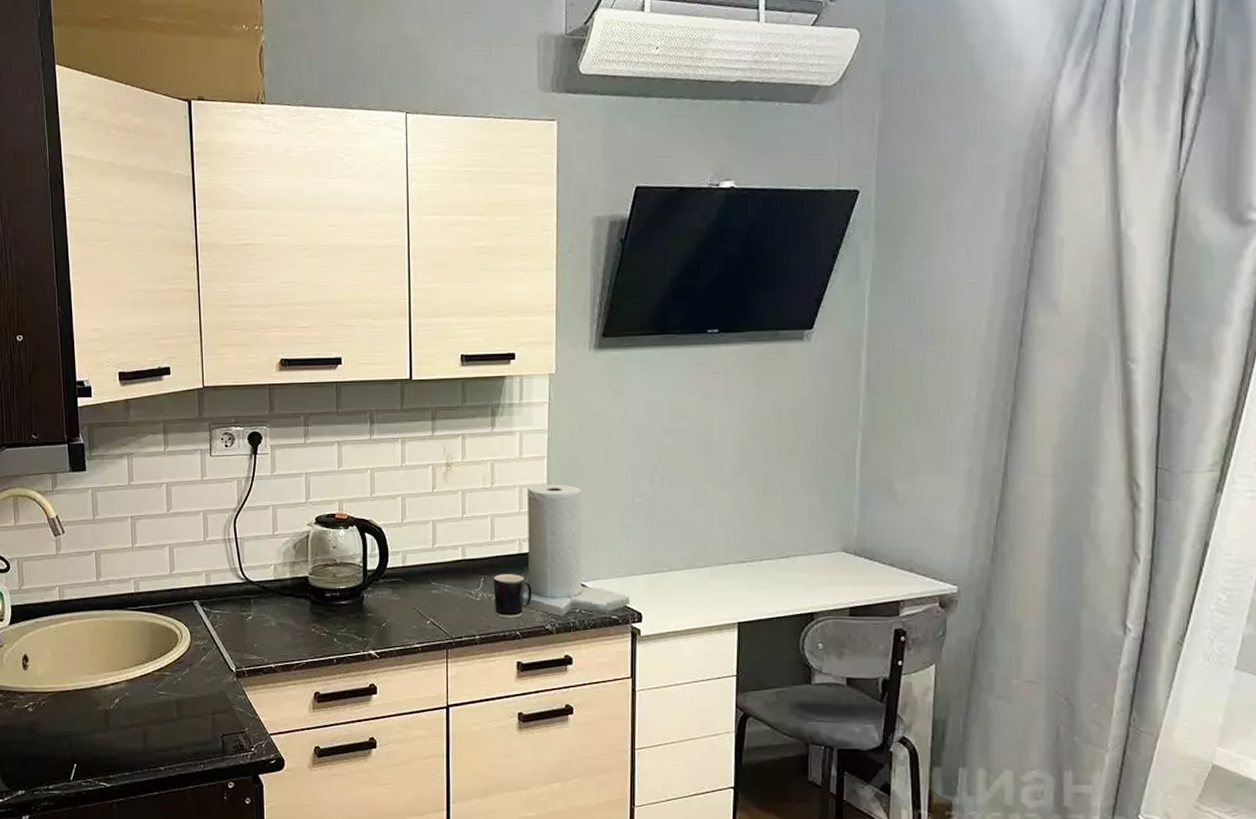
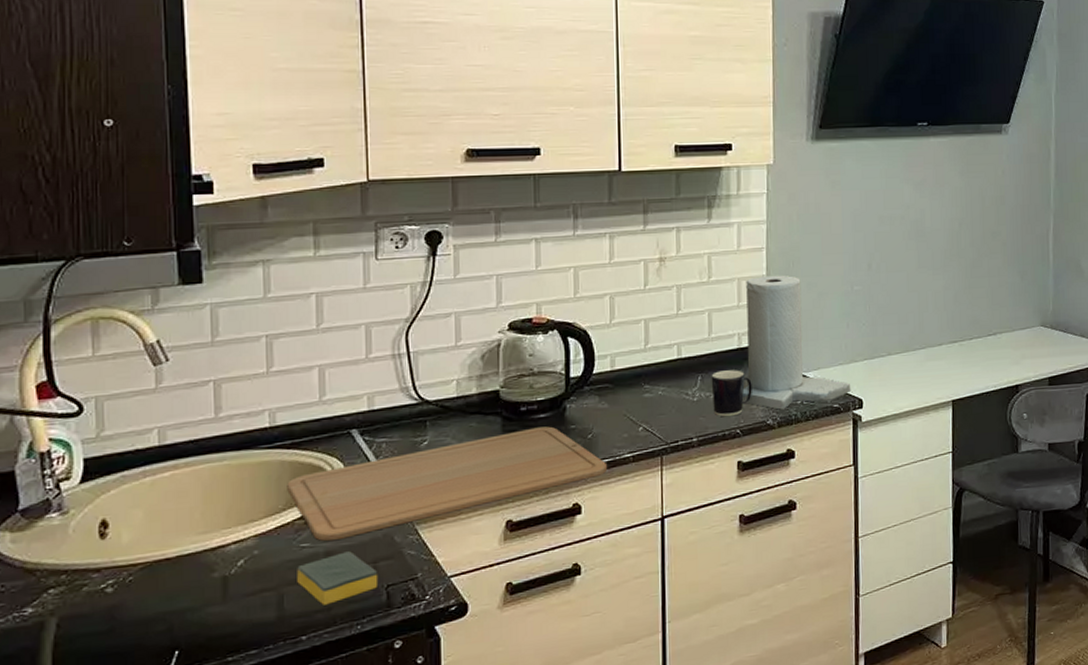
chopping board: none [148,612,400,692] -> present [287,426,608,542]
sponge: none [156,702,216,745] -> present [297,551,379,607]

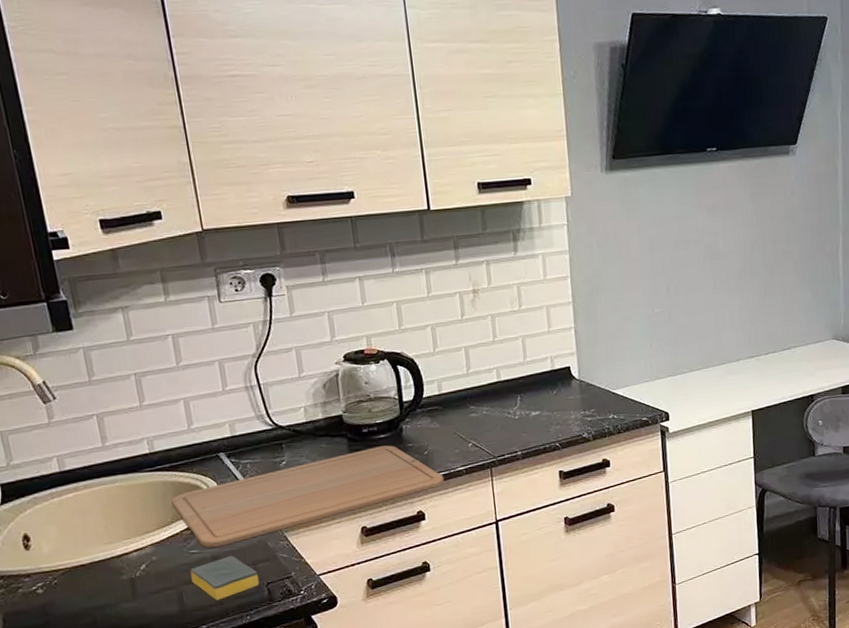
mug: present [711,370,752,417] -> none [529,389,568,433]
paper towel: present [742,275,851,411] -> none [554,301,658,425]

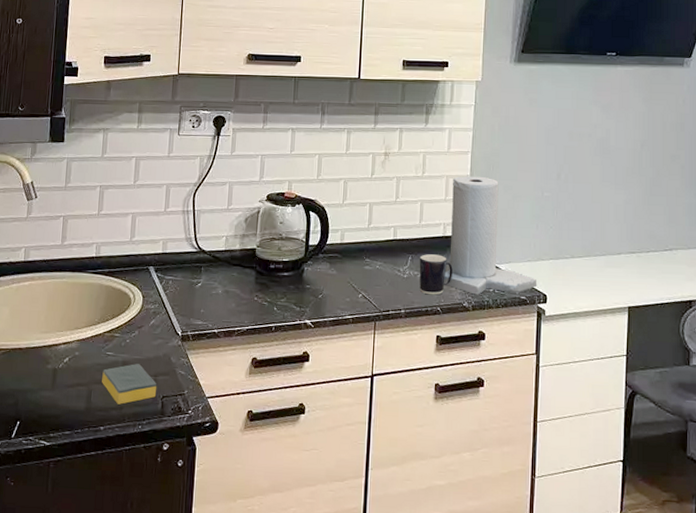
chopping board: present [171,445,445,549] -> none [102,283,332,354]
mug: none [529,389,568,433] -> present [419,254,453,295]
paper towel: none [554,301,658,425] -> present [444,176,537,296]

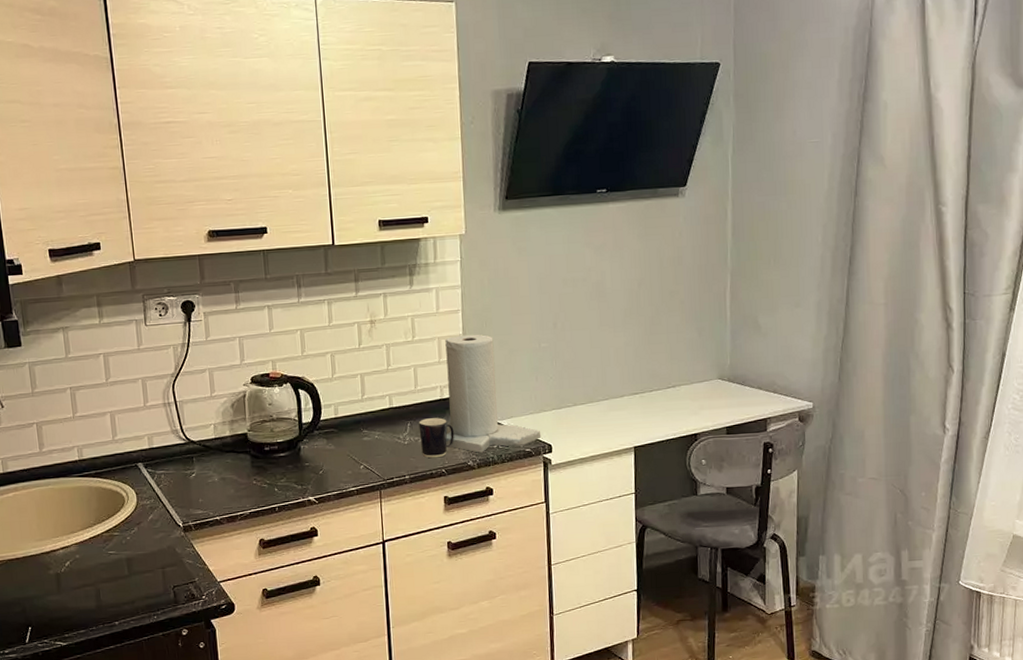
sponge: present [102,364,157,406] -> none [107,559,167,600]

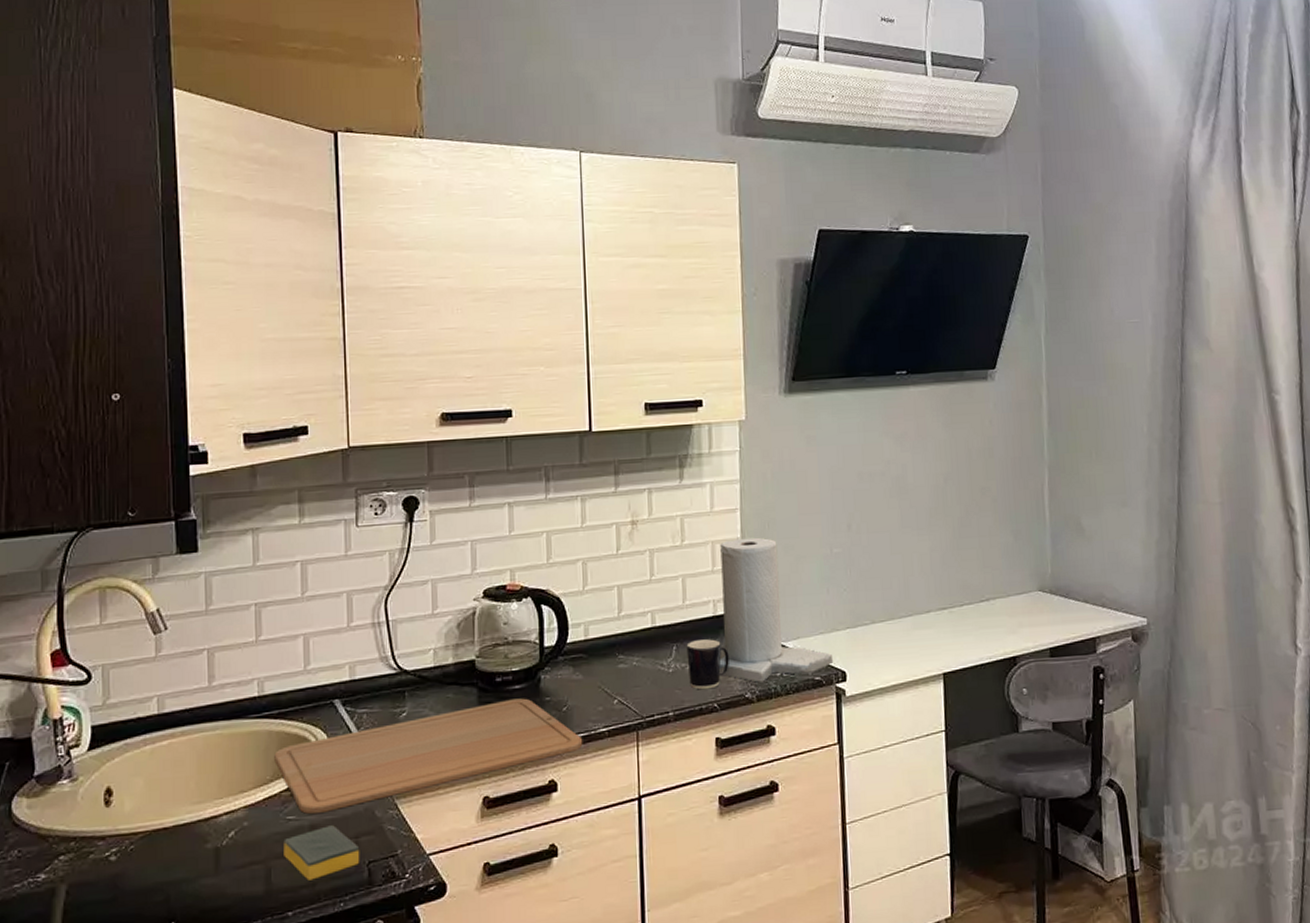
chopping board: none [95,463,337,551] -> present [274,698,583,815]
sponge: none [107,559,167,600] -> present [283,825,360,882]

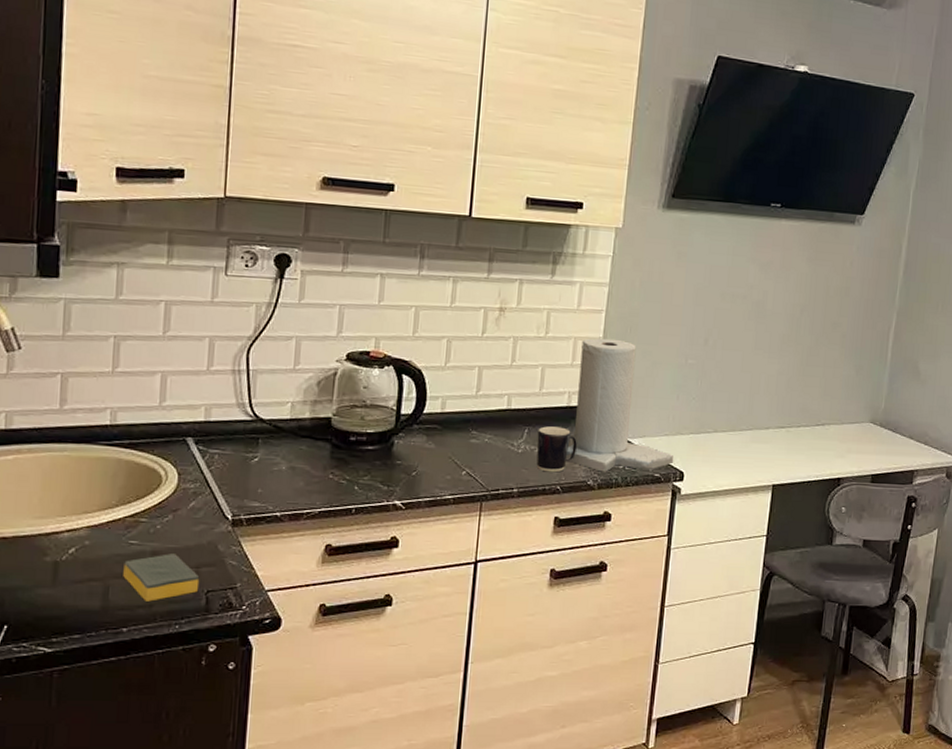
chopping board: present [274,698,583,815] -> none [121,458,428,542]

